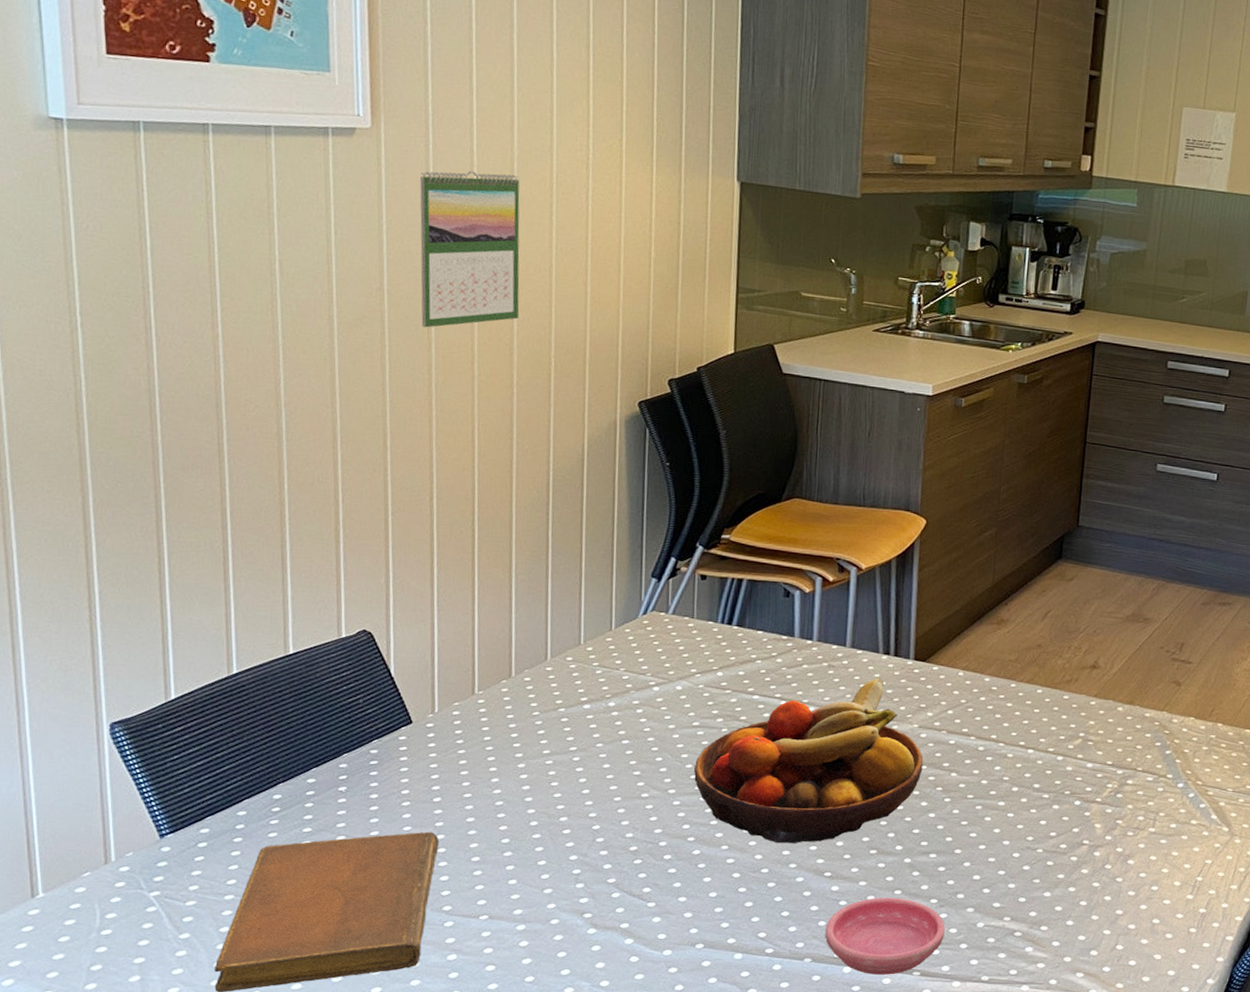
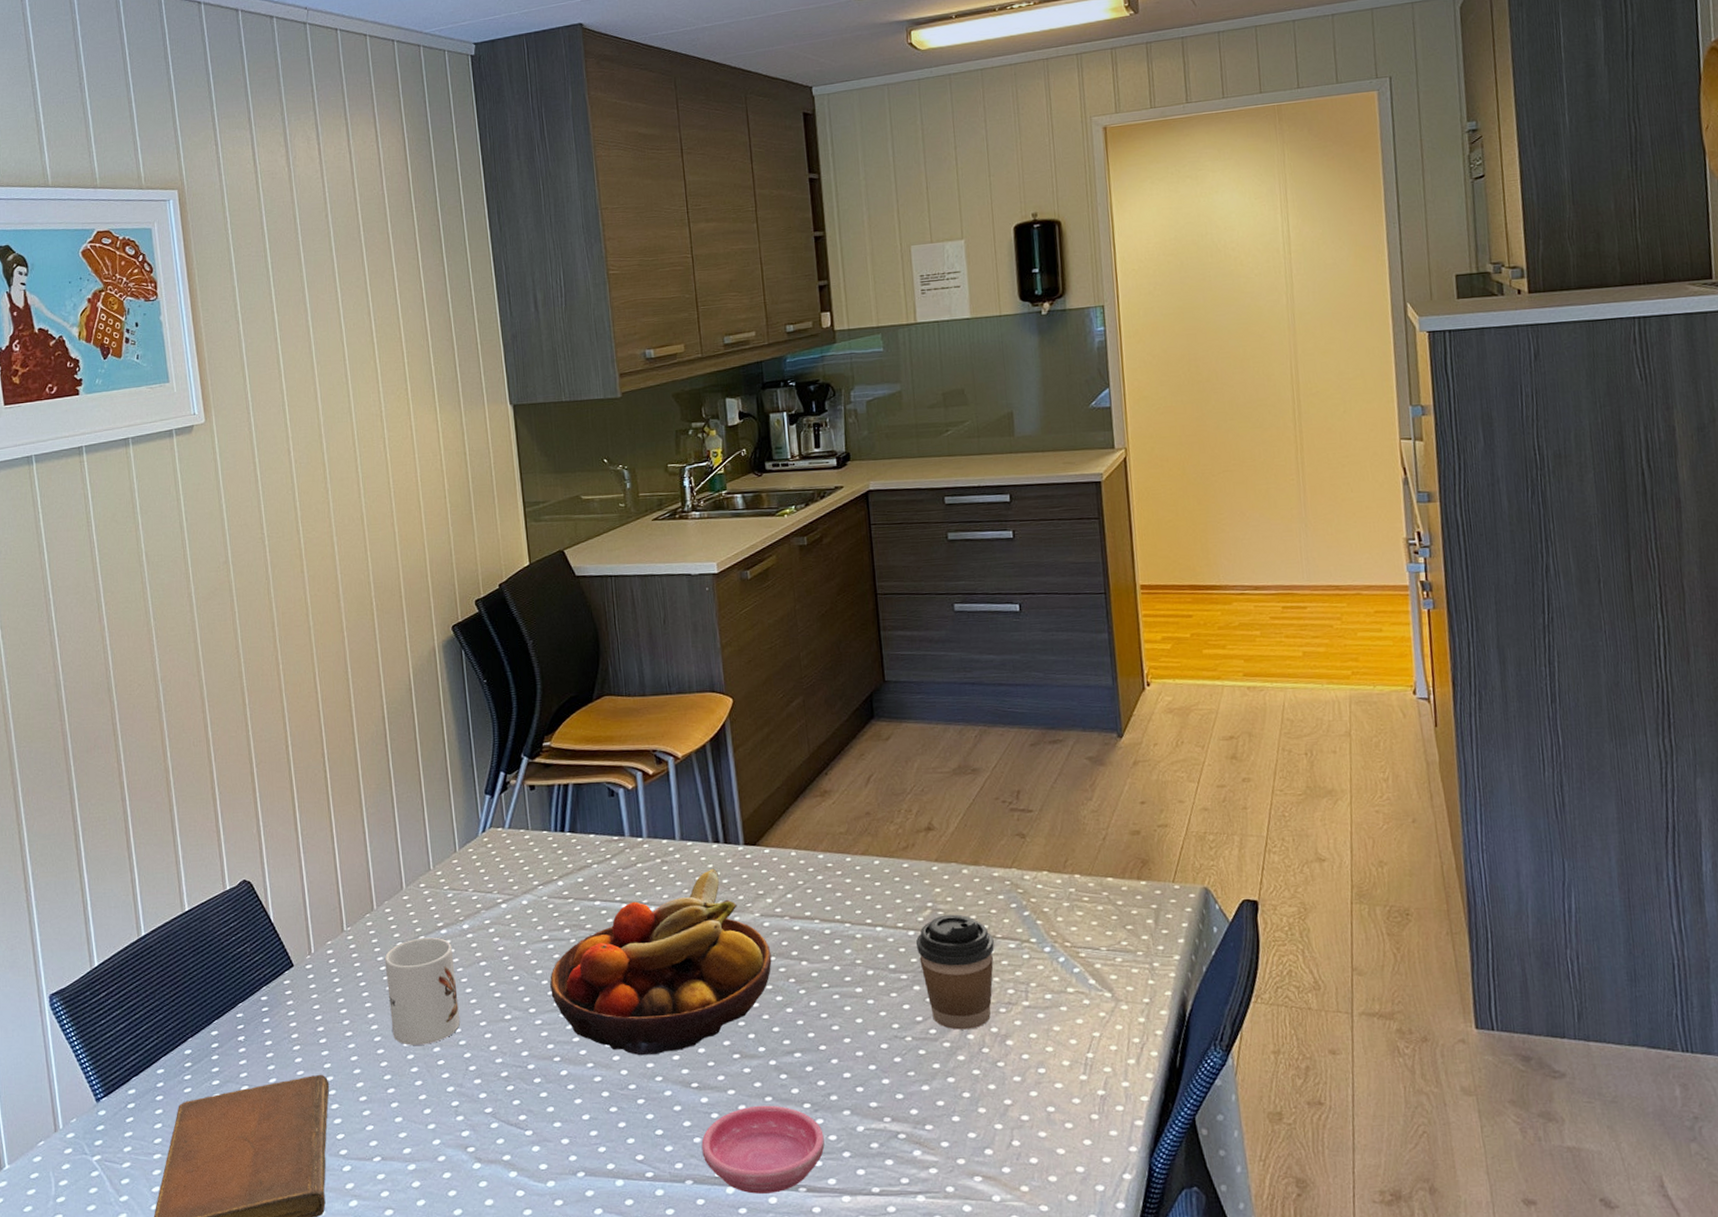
calendar: present [420,171,520,328] -> none [248,438,341,590]
mug: none [516,710,594,813] -> present [384,937,460,1045]
coffee cup: none [1063,745,1134,848] -> present [916,914,994,1030]

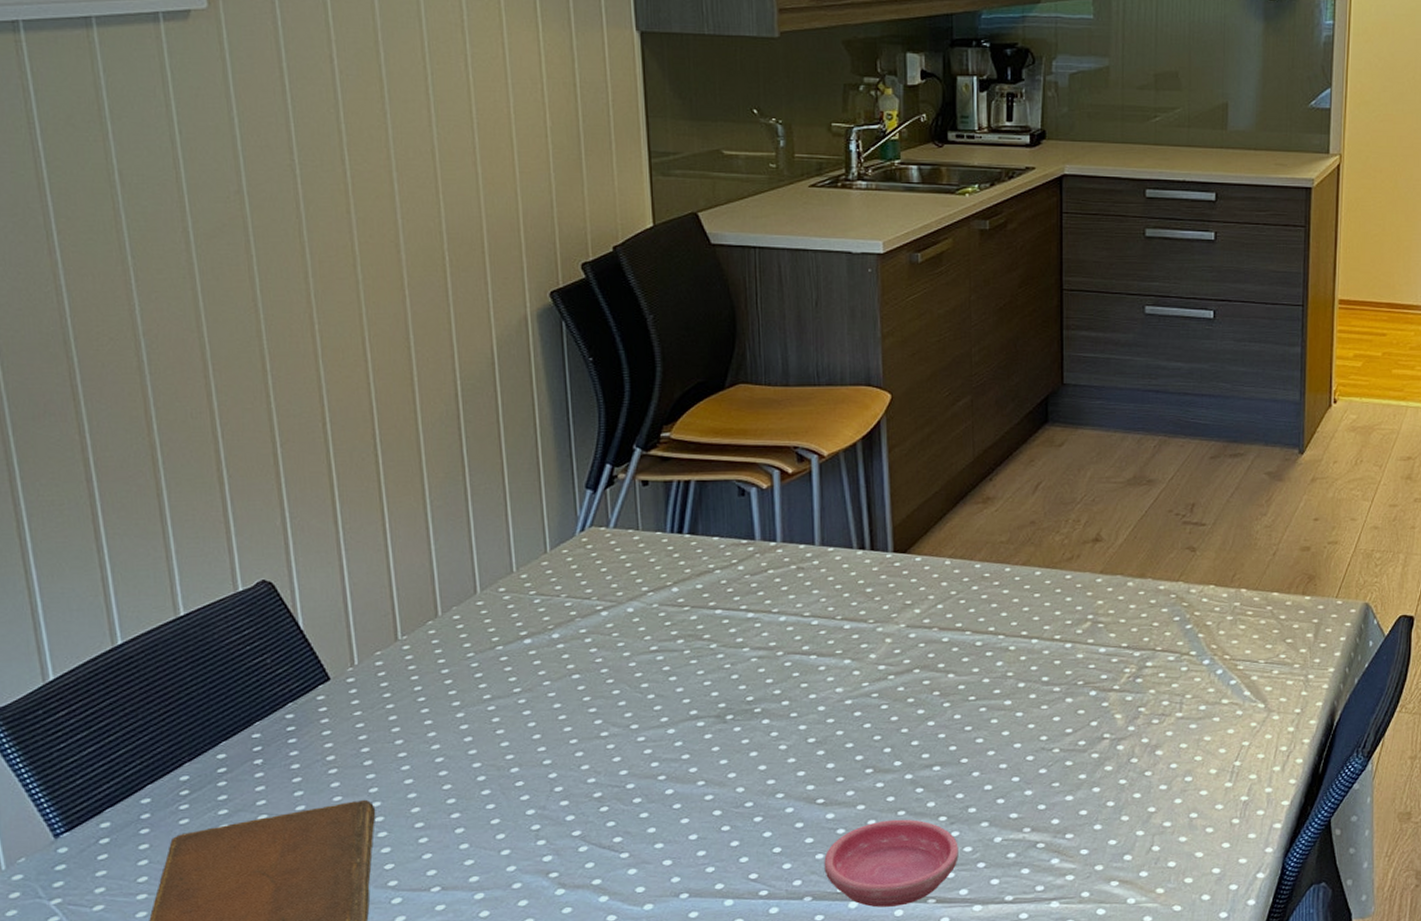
mug: present [384,937,460,1045] -> none [450,647,545,766]
fruit bowl: present [550,868,772,1056] -> none [657,576,915,773]
coffee cup: present [916,914,994,1030] -> none [1073,627,1153,741]

